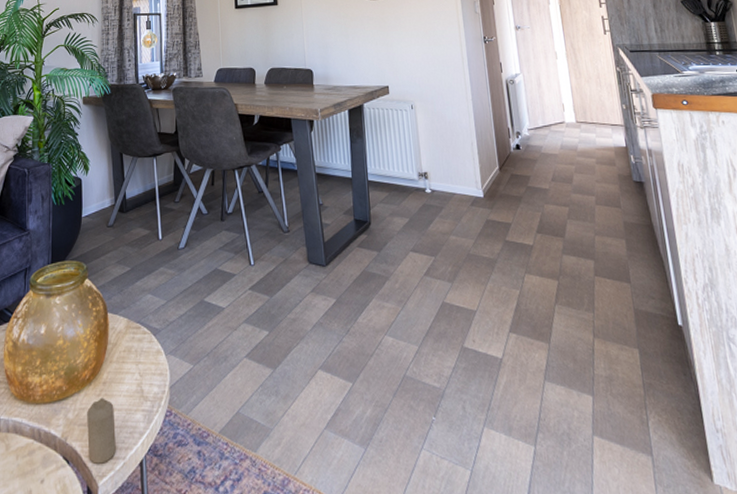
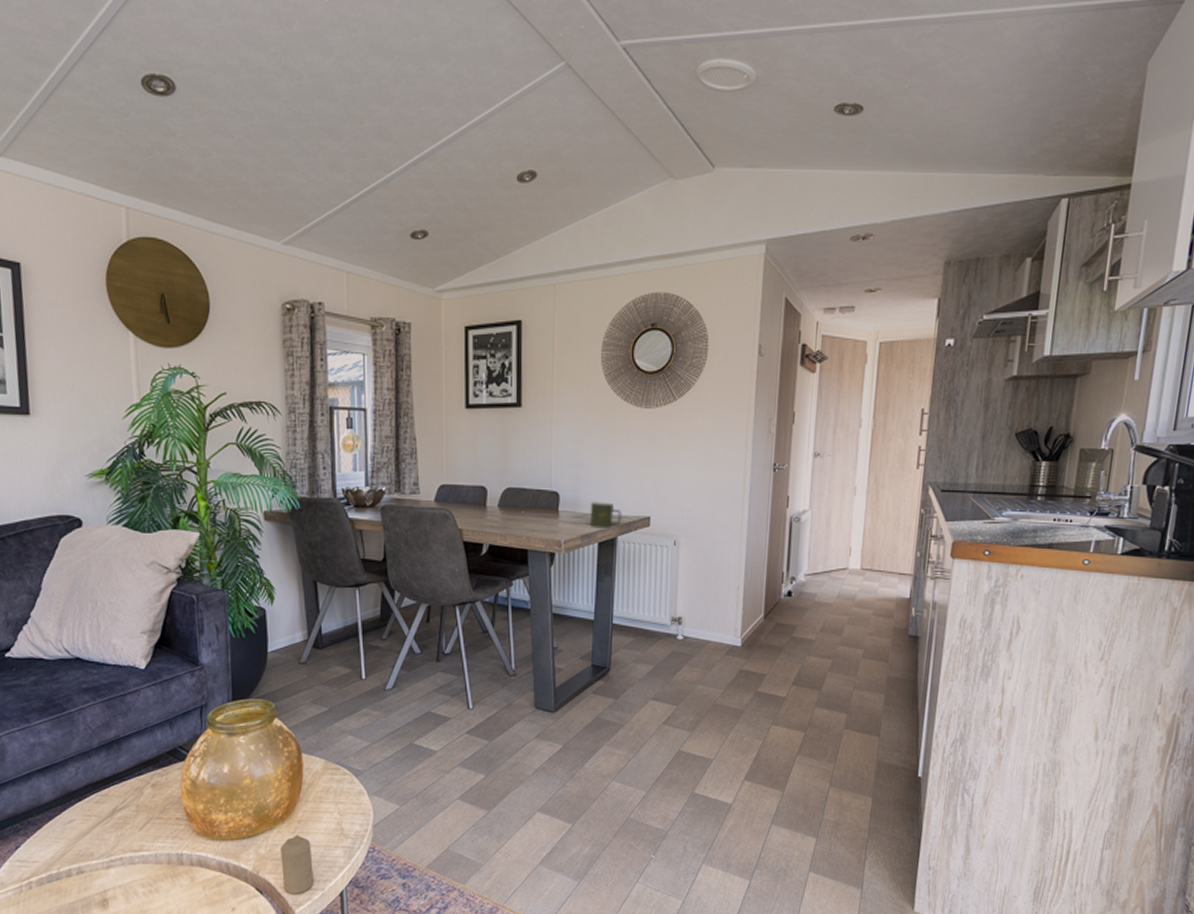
mug: none [338,75,366,98] -> present [589,501,622,529]

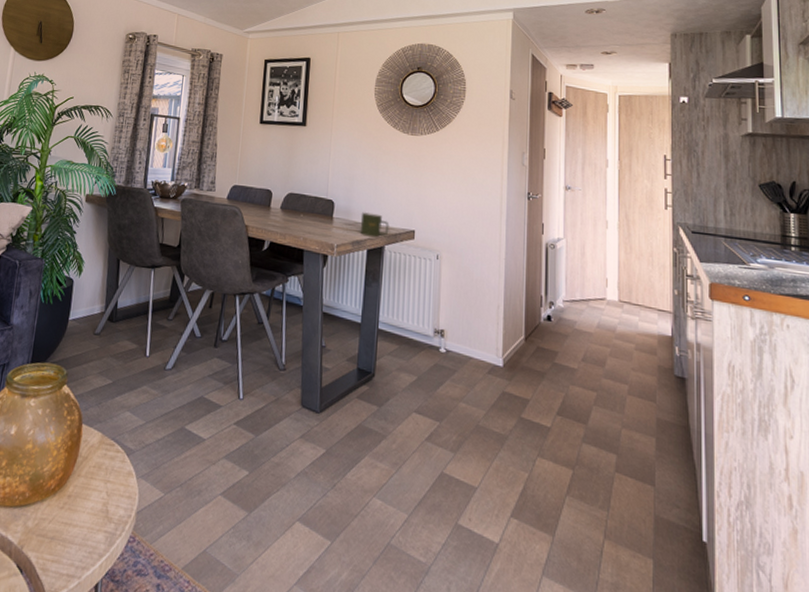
candle: present [280,835,314,894] -> none [43,511,76,580]

